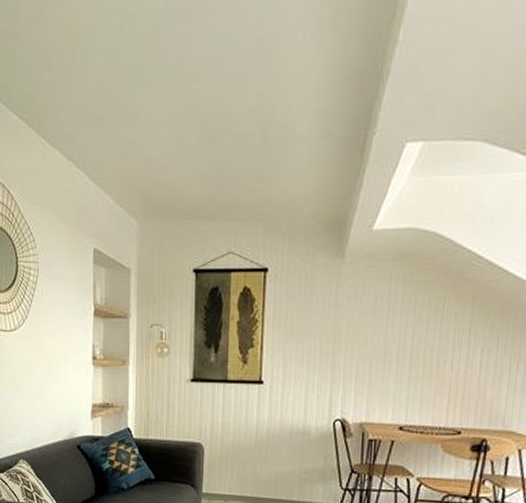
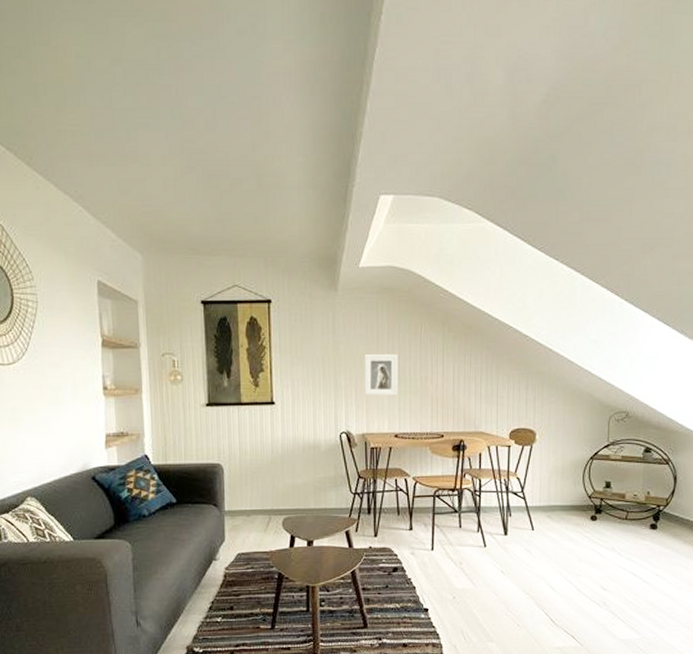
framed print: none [366,332,412,382] -> present [364,354,399,396]

